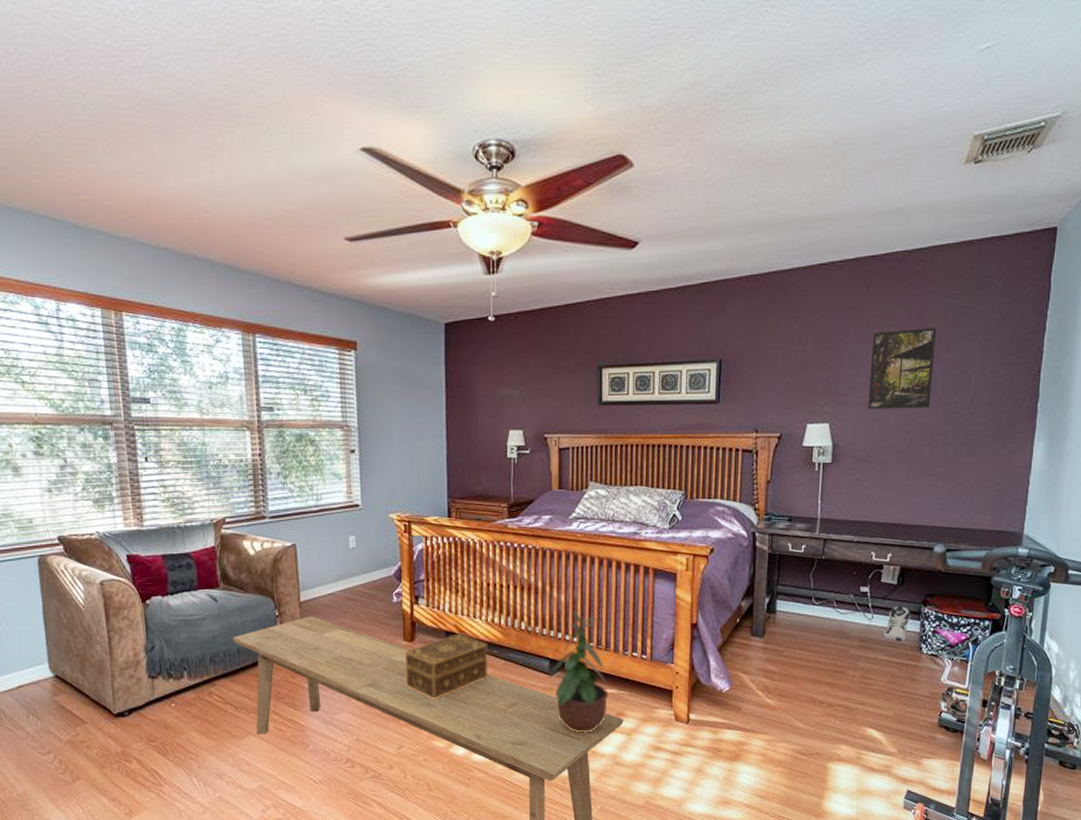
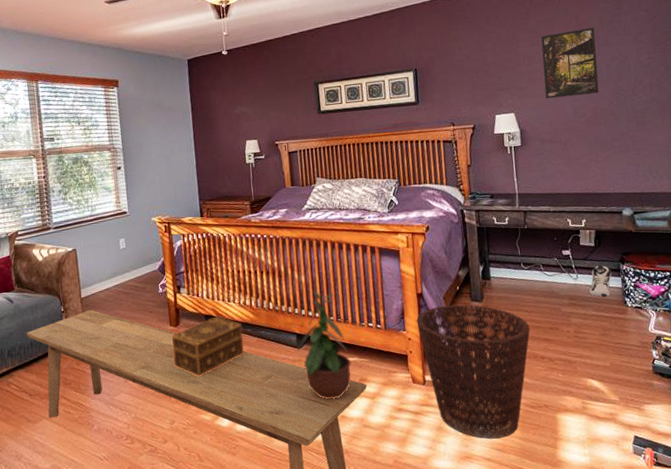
basket: none [687,638,813,785] -> present [416,304,531,439]

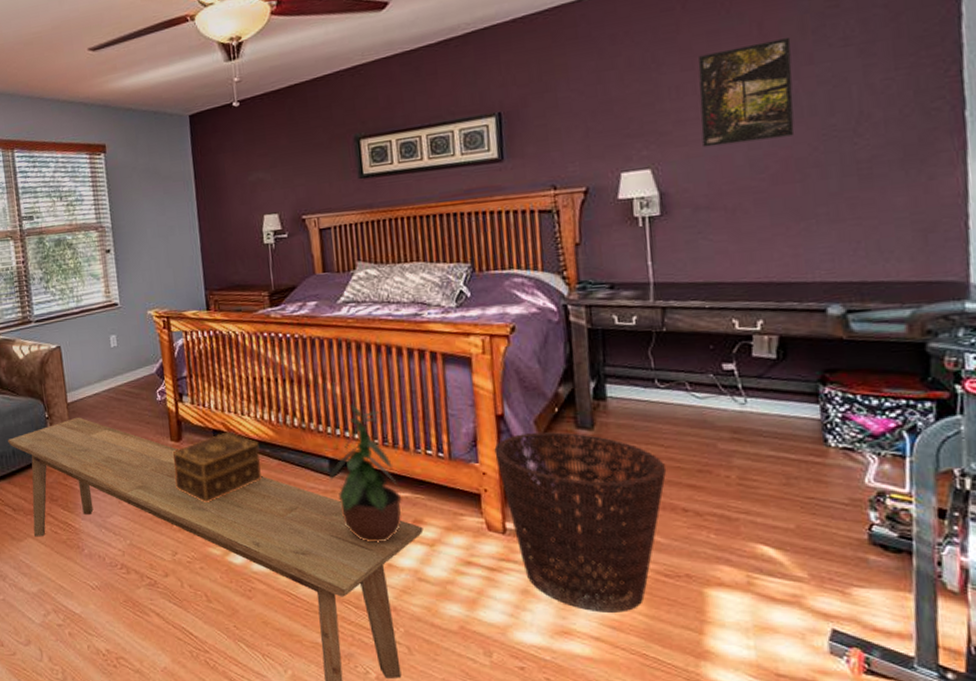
sneaker: present [589,263,612,297] -> none [765,384,804,432]

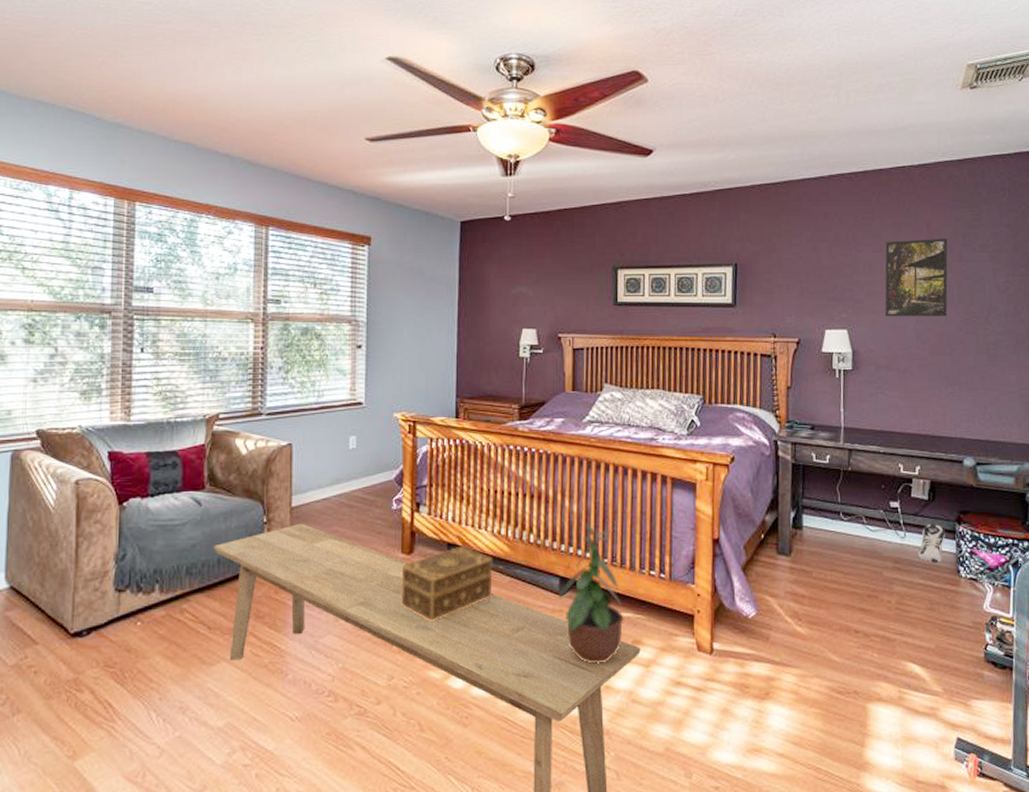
basket: present [494,431,667,613] -> none [709,556,845,729]
sneaker: none [765,384,804,432] -> present [918,521,945,563]

